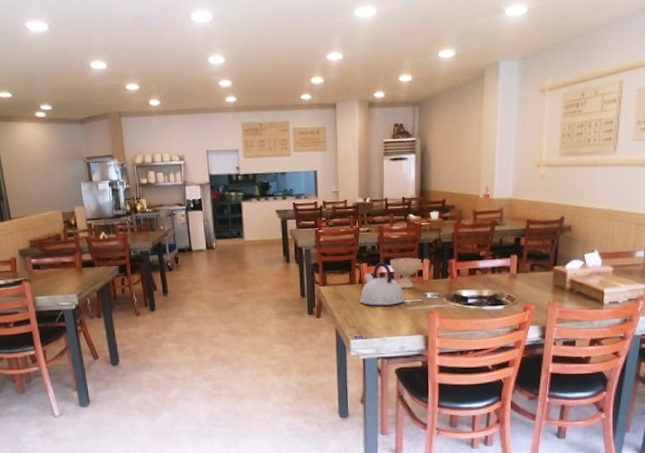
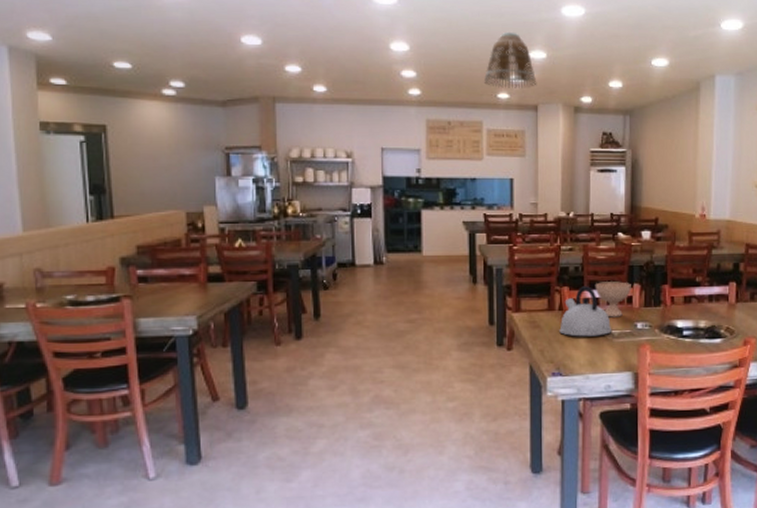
lamp shade: none [288,37,335,90] -> present [483,31,537,89]

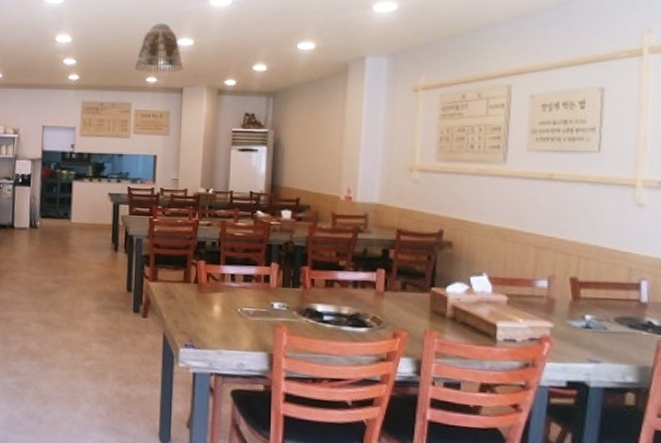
kettle: present [559,286,612,337] -> none [194,261,248,313]
bowl: present [595,281,631,317] -> none [231,258,269,295]

